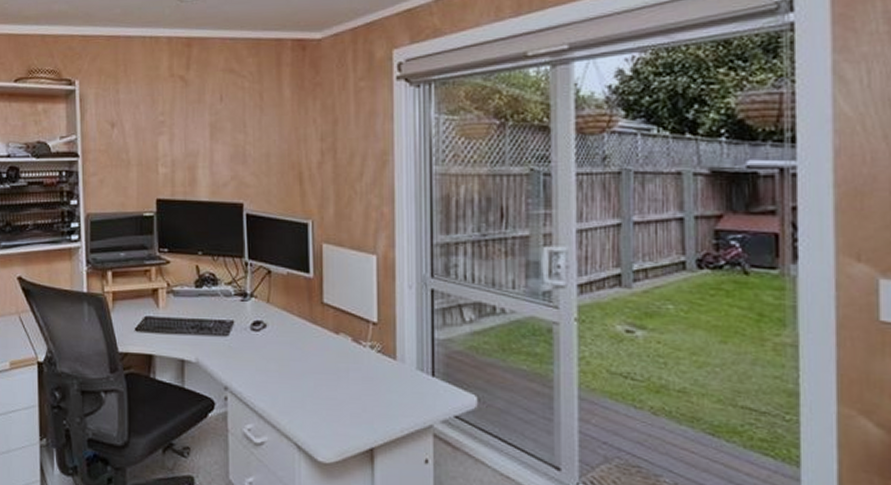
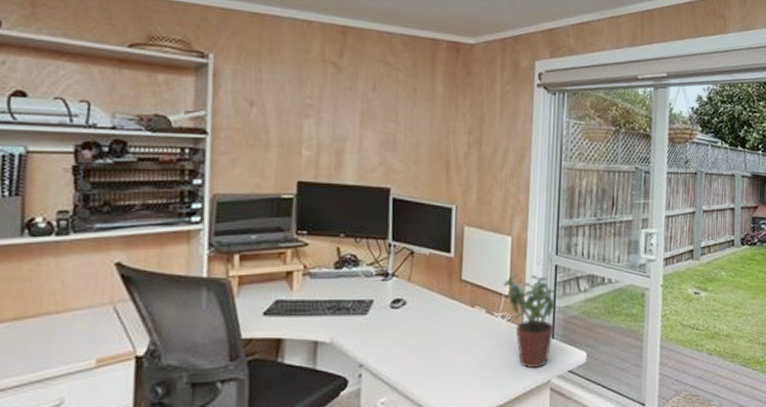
potted plant: none [370,298,435,410] -> present [503,274,557,369]

